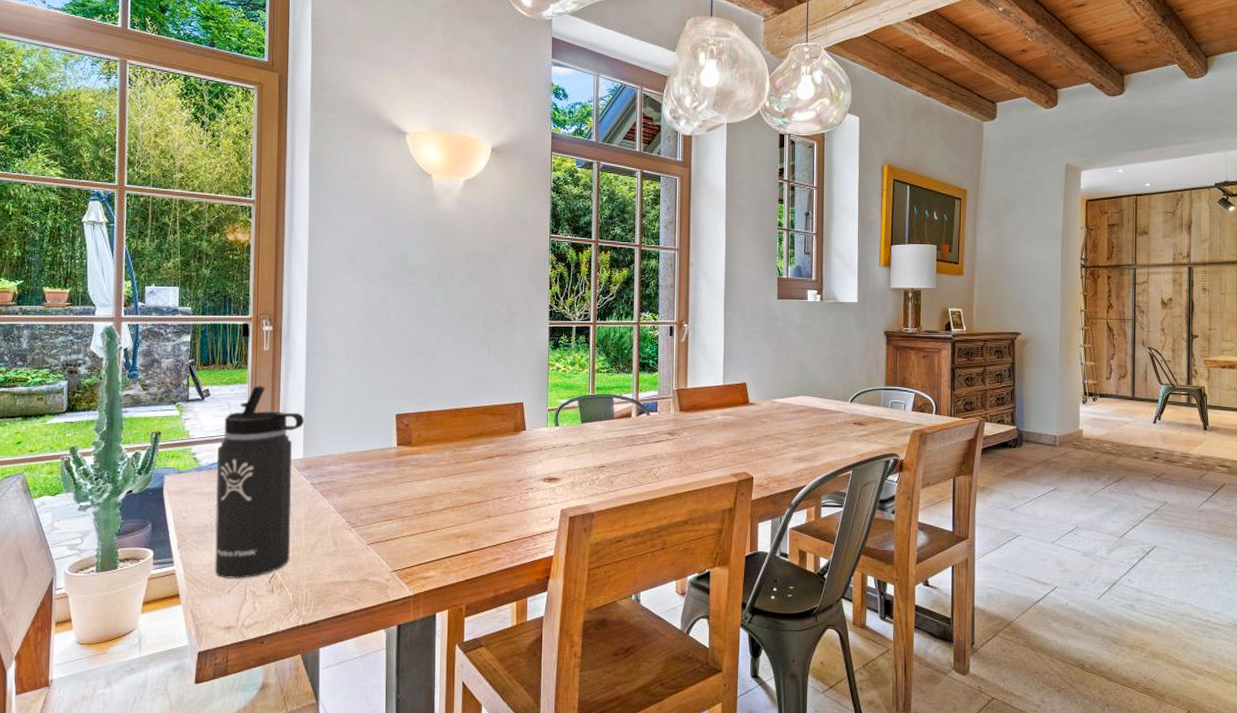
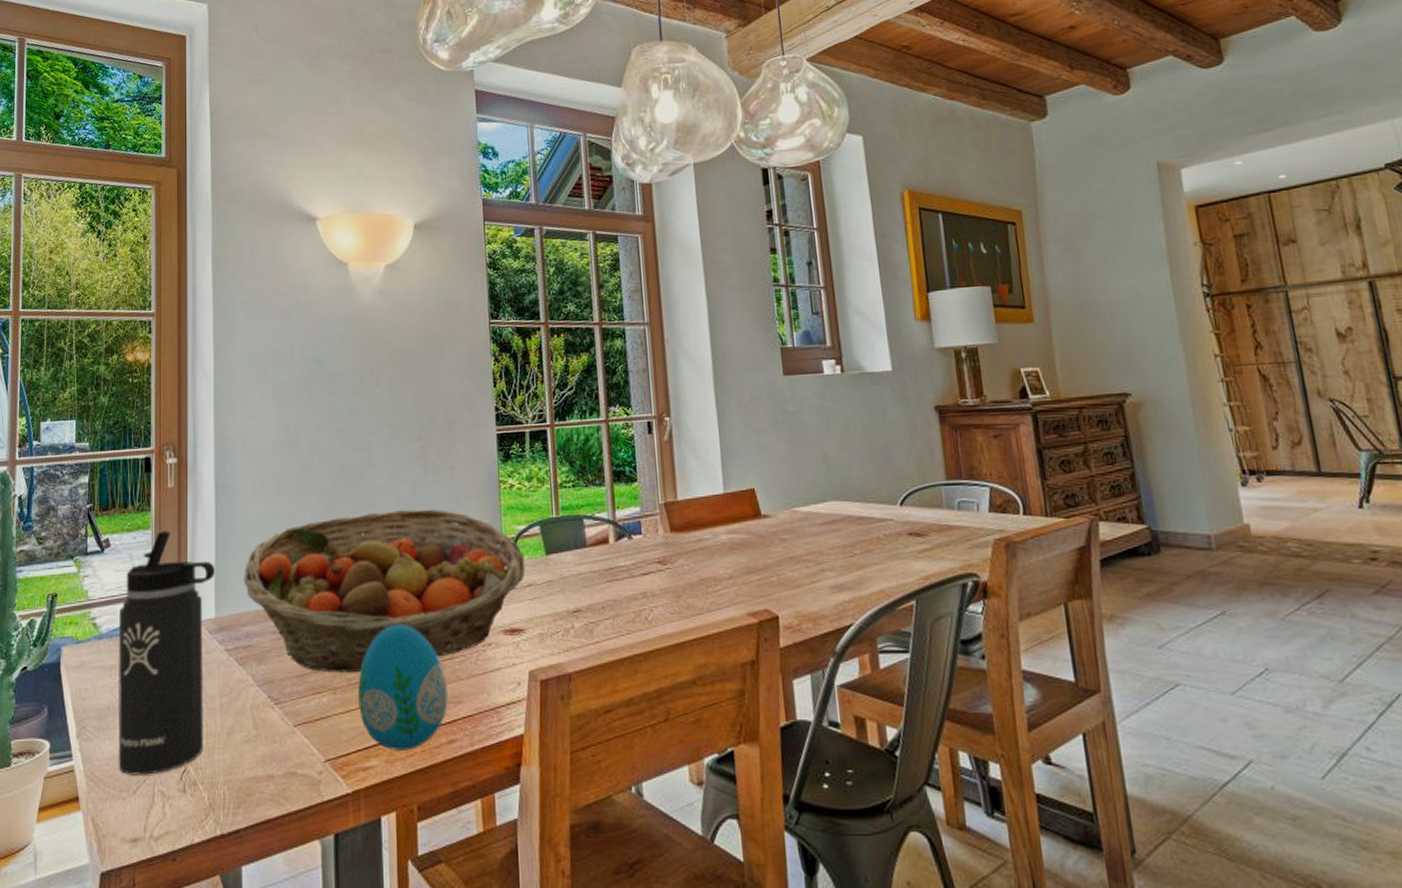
fruit basket: none [329,382,565,505] -> present [243,509,526,673]
decorative egg: none [422,470,495,565] -> present [358,624,448,751]

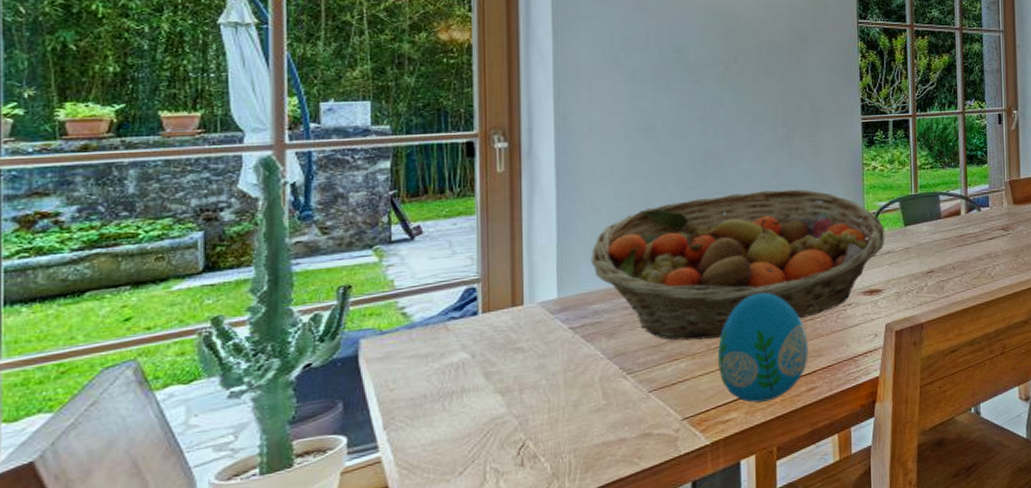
thermos bottle: present [118,531,215,775] -> none [437,216,556,458]

